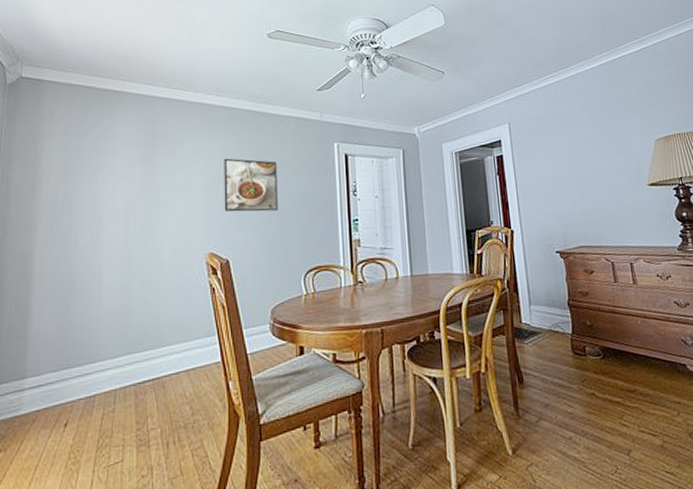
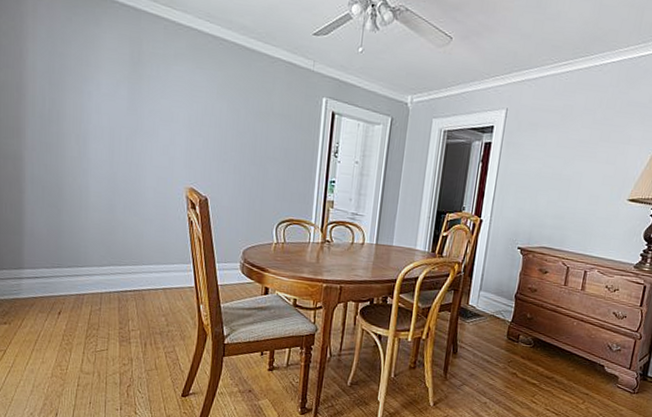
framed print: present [224,158,278,212] -> none [206,94,263,158]

